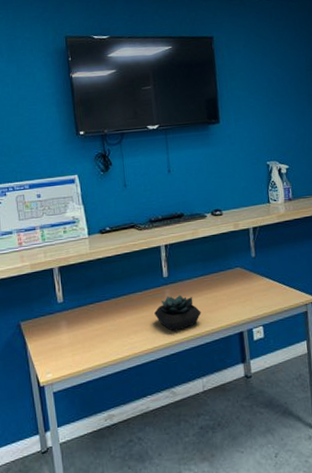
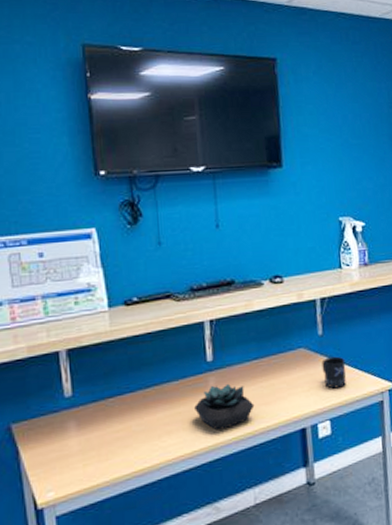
mug: none [255,274,276,301] -> present [321,356,346,389]

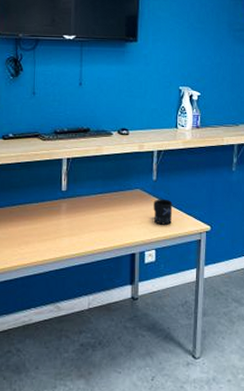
succulent plant: present [194,383,255,431] -> none [48,210,96,246]

